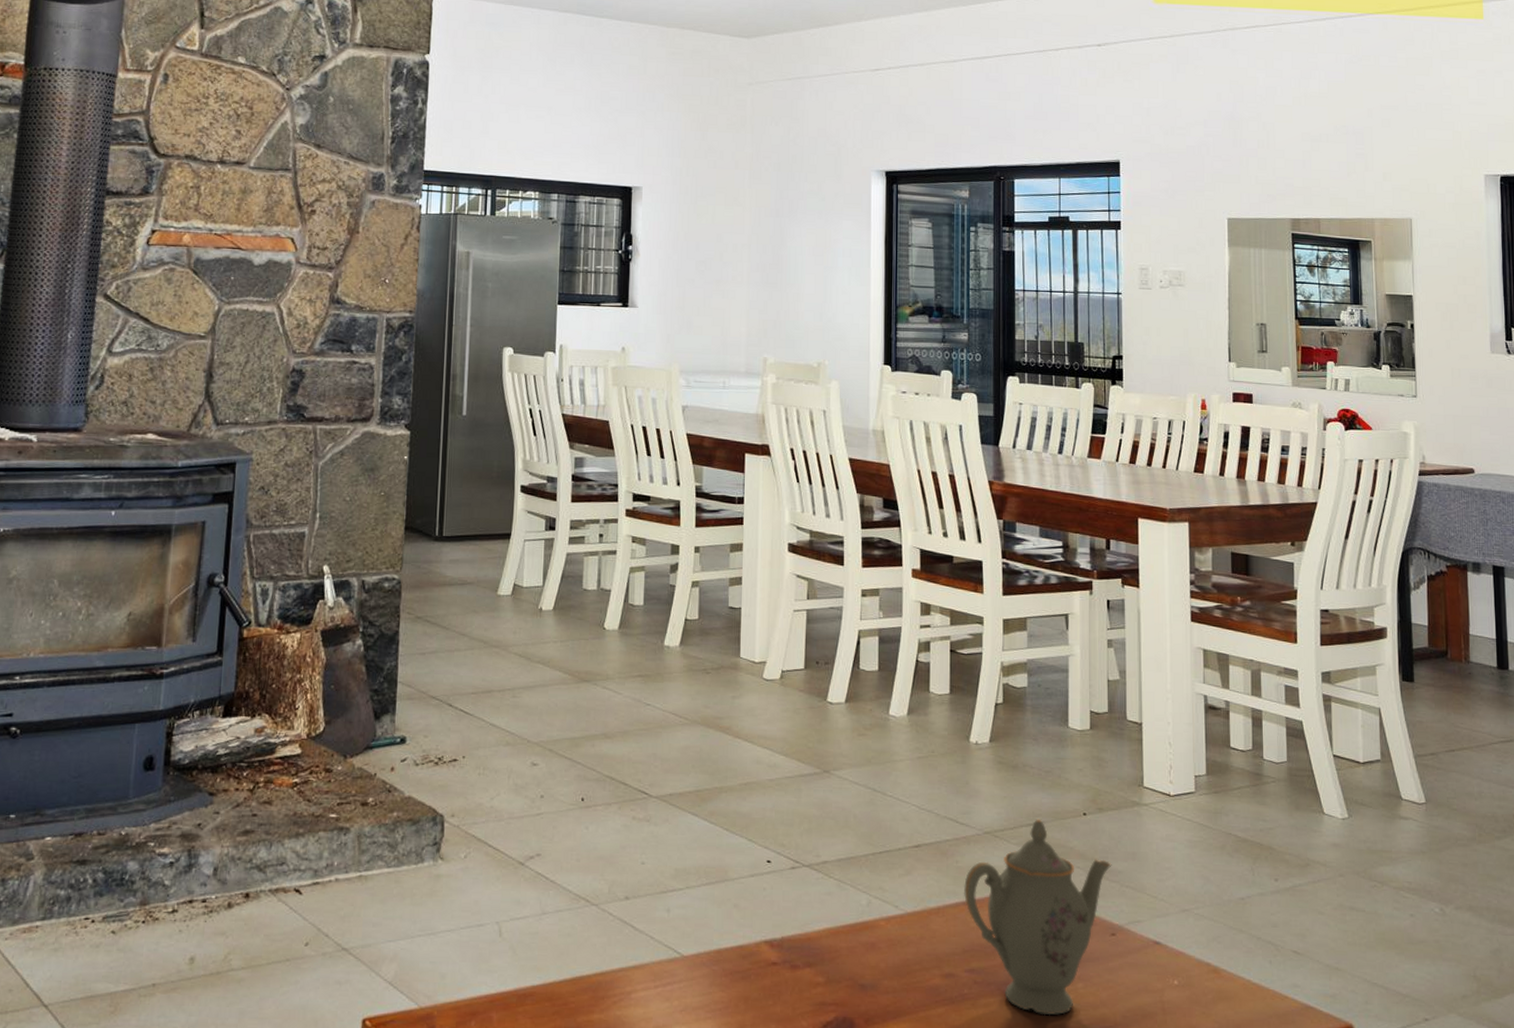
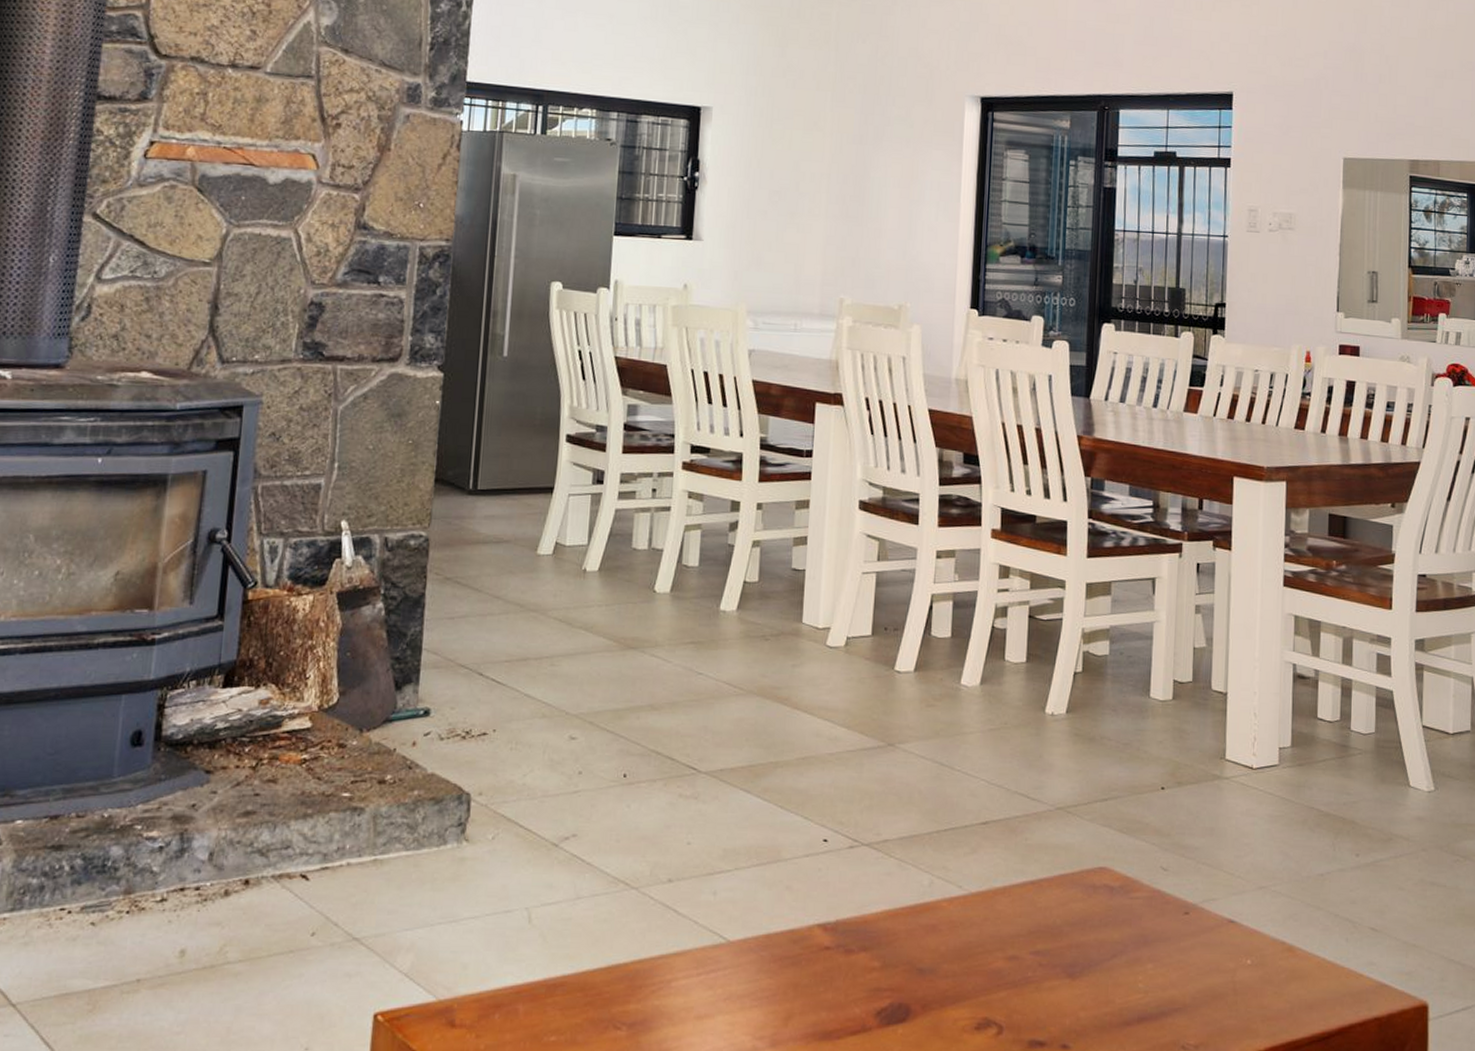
teapot: present [964,819,1112,1016] -> none [1032,793,1189,998]

